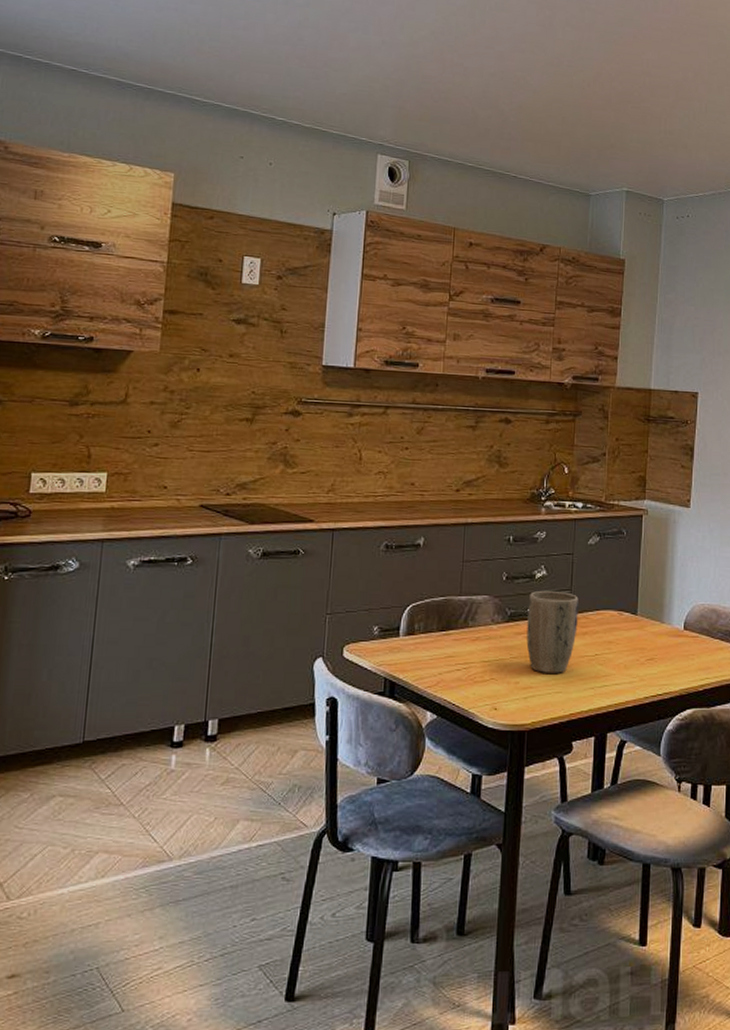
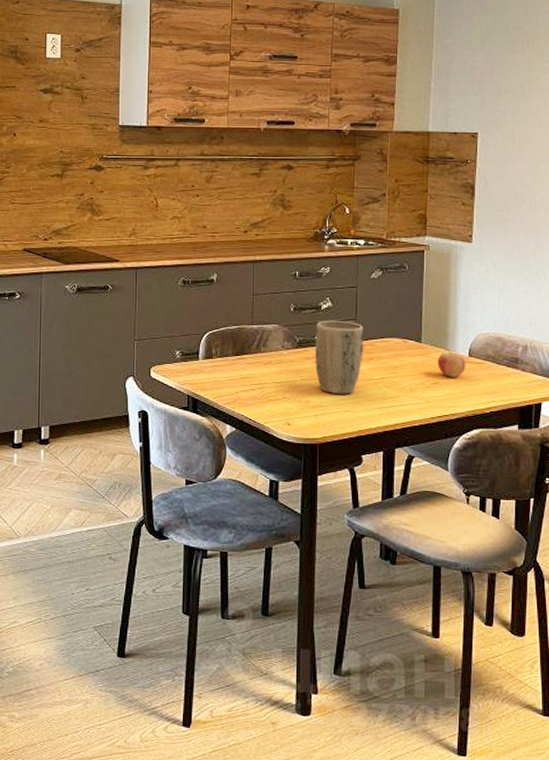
fruit: none [653,622,681,652] -> present [437,349,466,377]

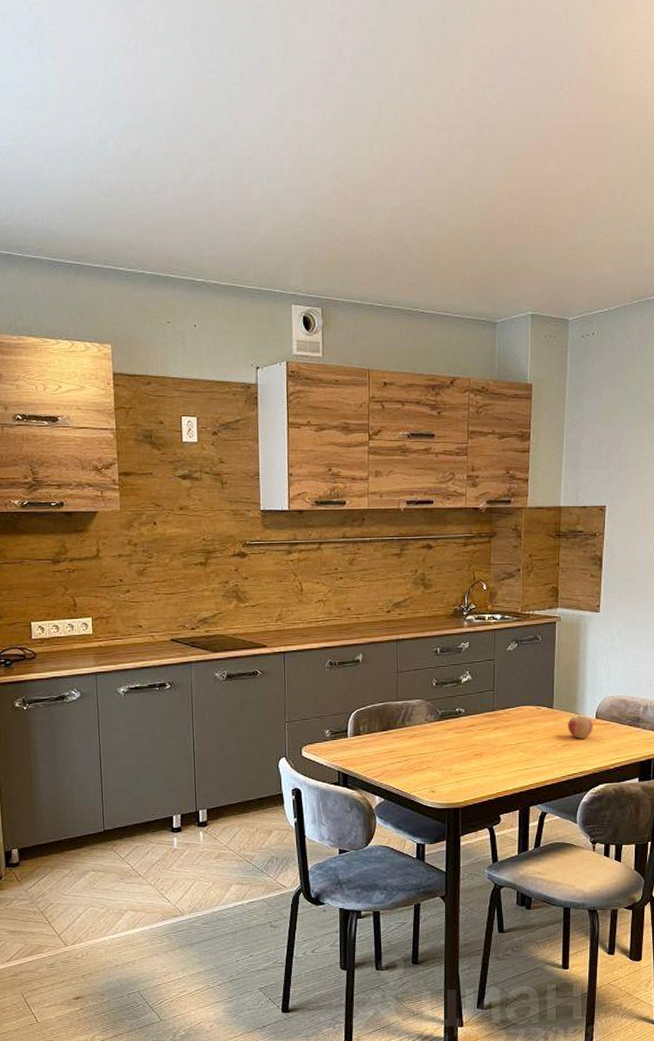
plant pot: present [315,320,363,394] -> none [456,692,501,761]

